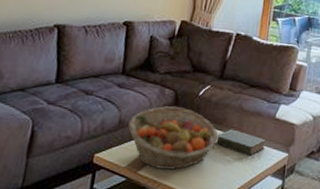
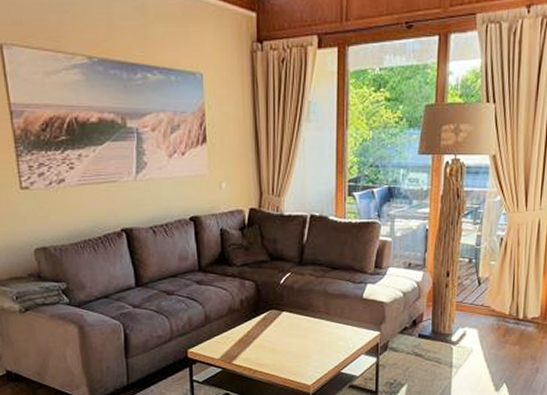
fruit basket: present [128,106,219,170] -> none [215,297,306,358]
book: present [216,129,266,156] -> none [304,313,356,337]

